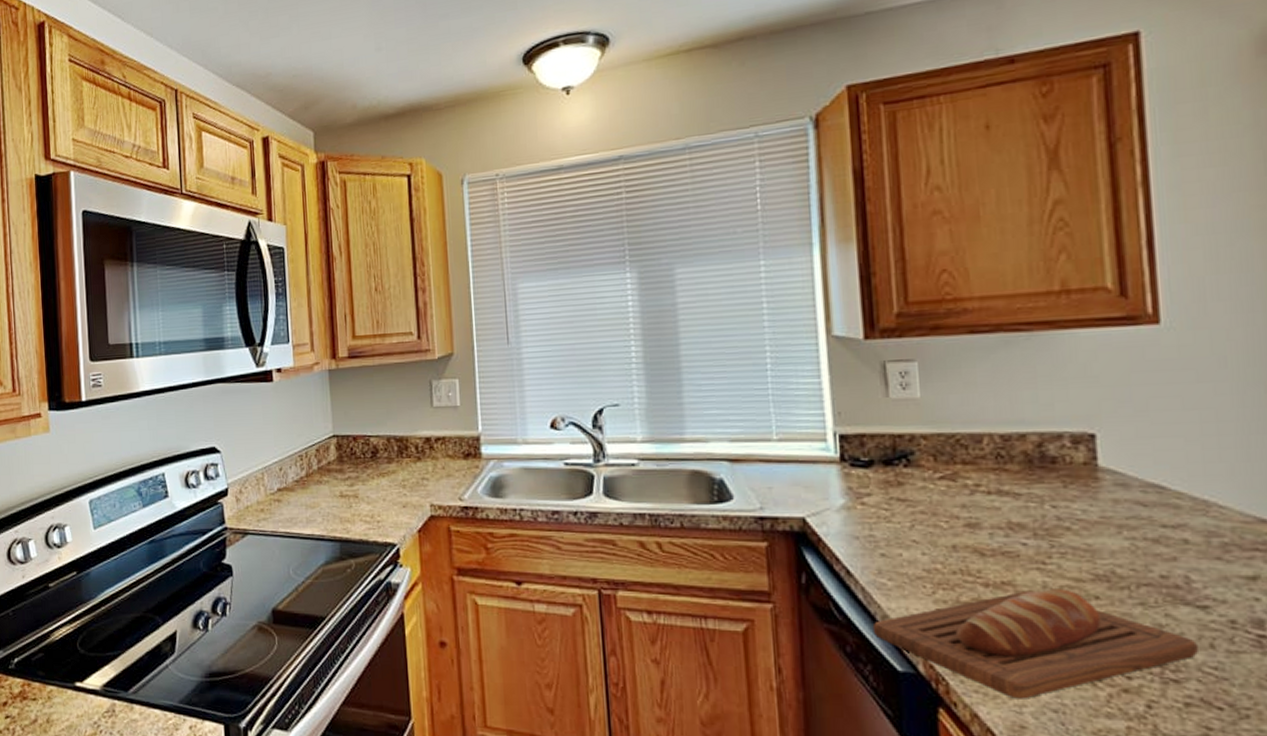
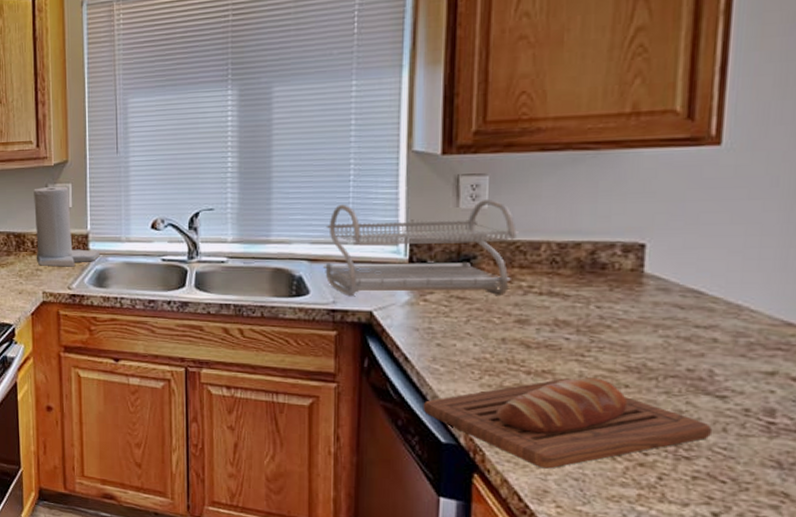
paper towel: none [416,382,495,475] -> present [34,187,101,267]
dish rack: none [745,387,957,502] -> present [322,198,518,297]

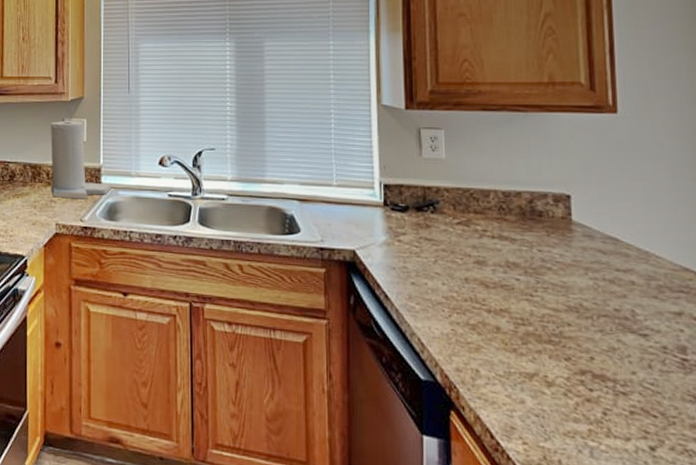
dish rack: present [322,198,518,297] -> none [310,150,471,239]
bread loaf: present [423,377,713,469] -> none [403,316,641,405]

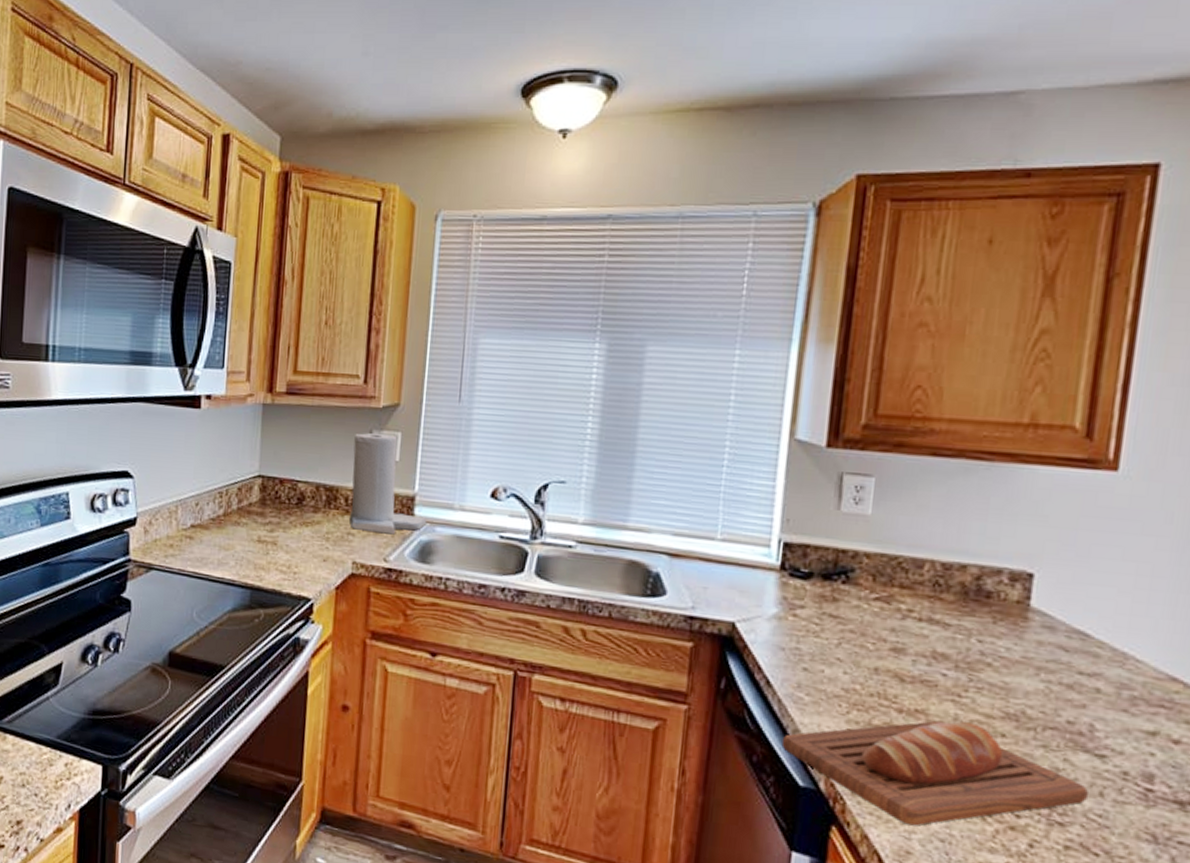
bread loaf: none [403,316,641,405] -> present [781,720,1090,826]

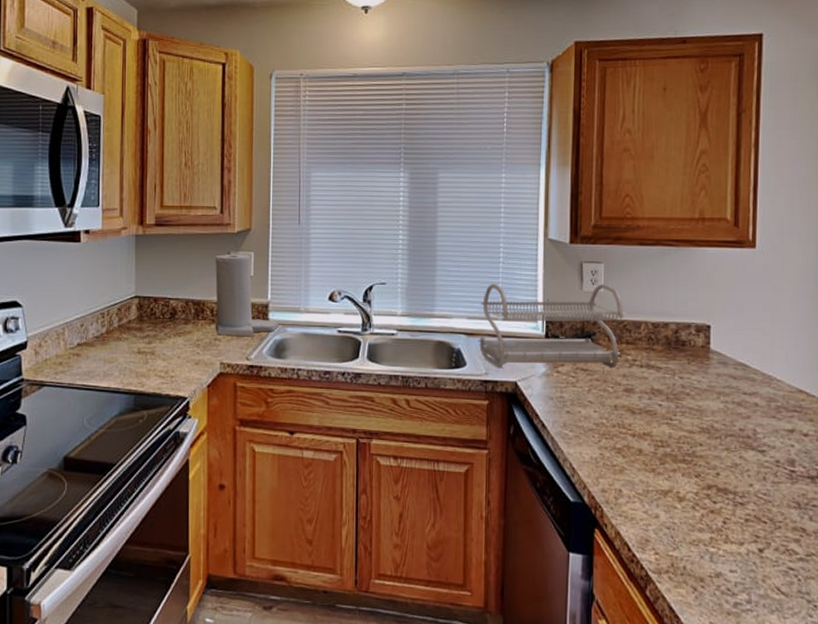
dish rack: none [683,493,902,619] -> present [477,283,625,369]
bread loaf: present [781,720,1090,826] -> none [556,438,757,520]

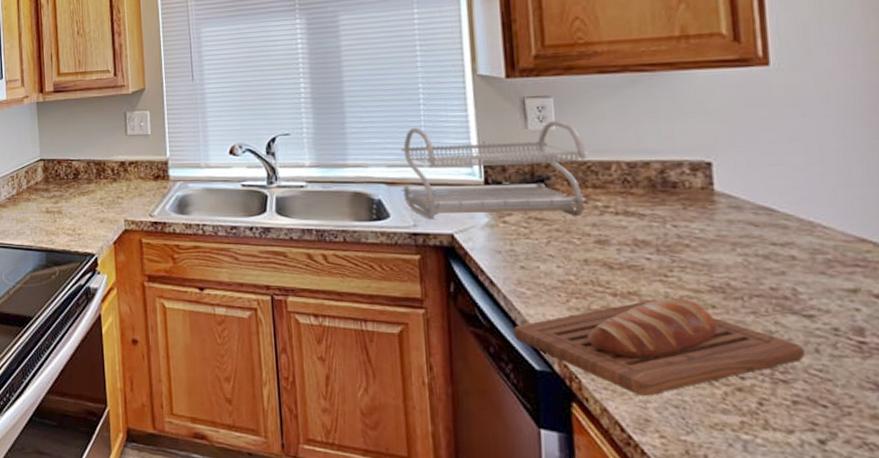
paper towel: present [215,254,280,337] -> none [112,114,181,194]
bread loaf: none [556,438,757,520] -> present [513,298,806,396]

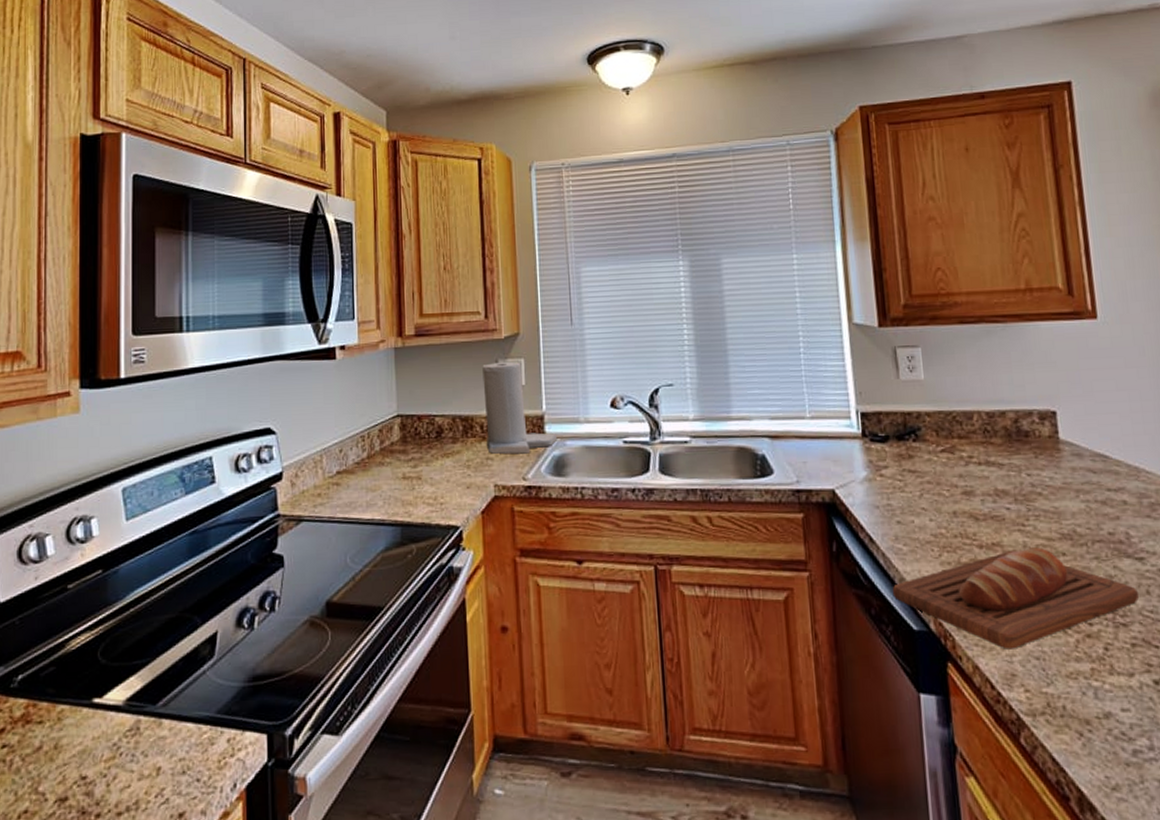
paper towel: none [112,114,181,194] -> present [482,362,558,454]
dish rack: present [400,120,588,220] -> none [782,370,953,475]

